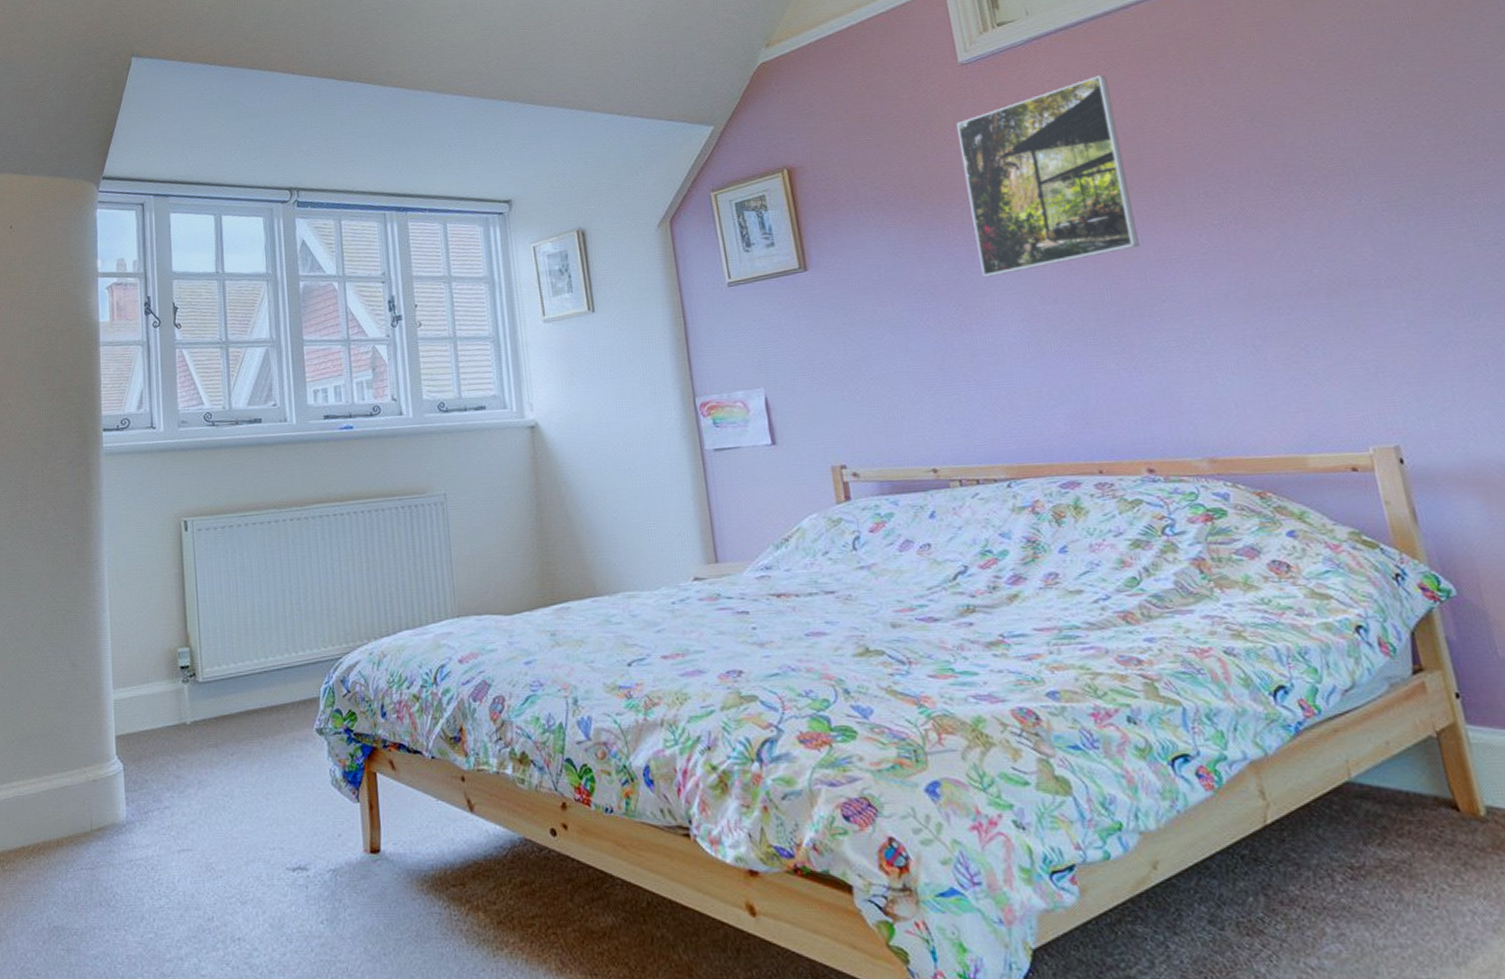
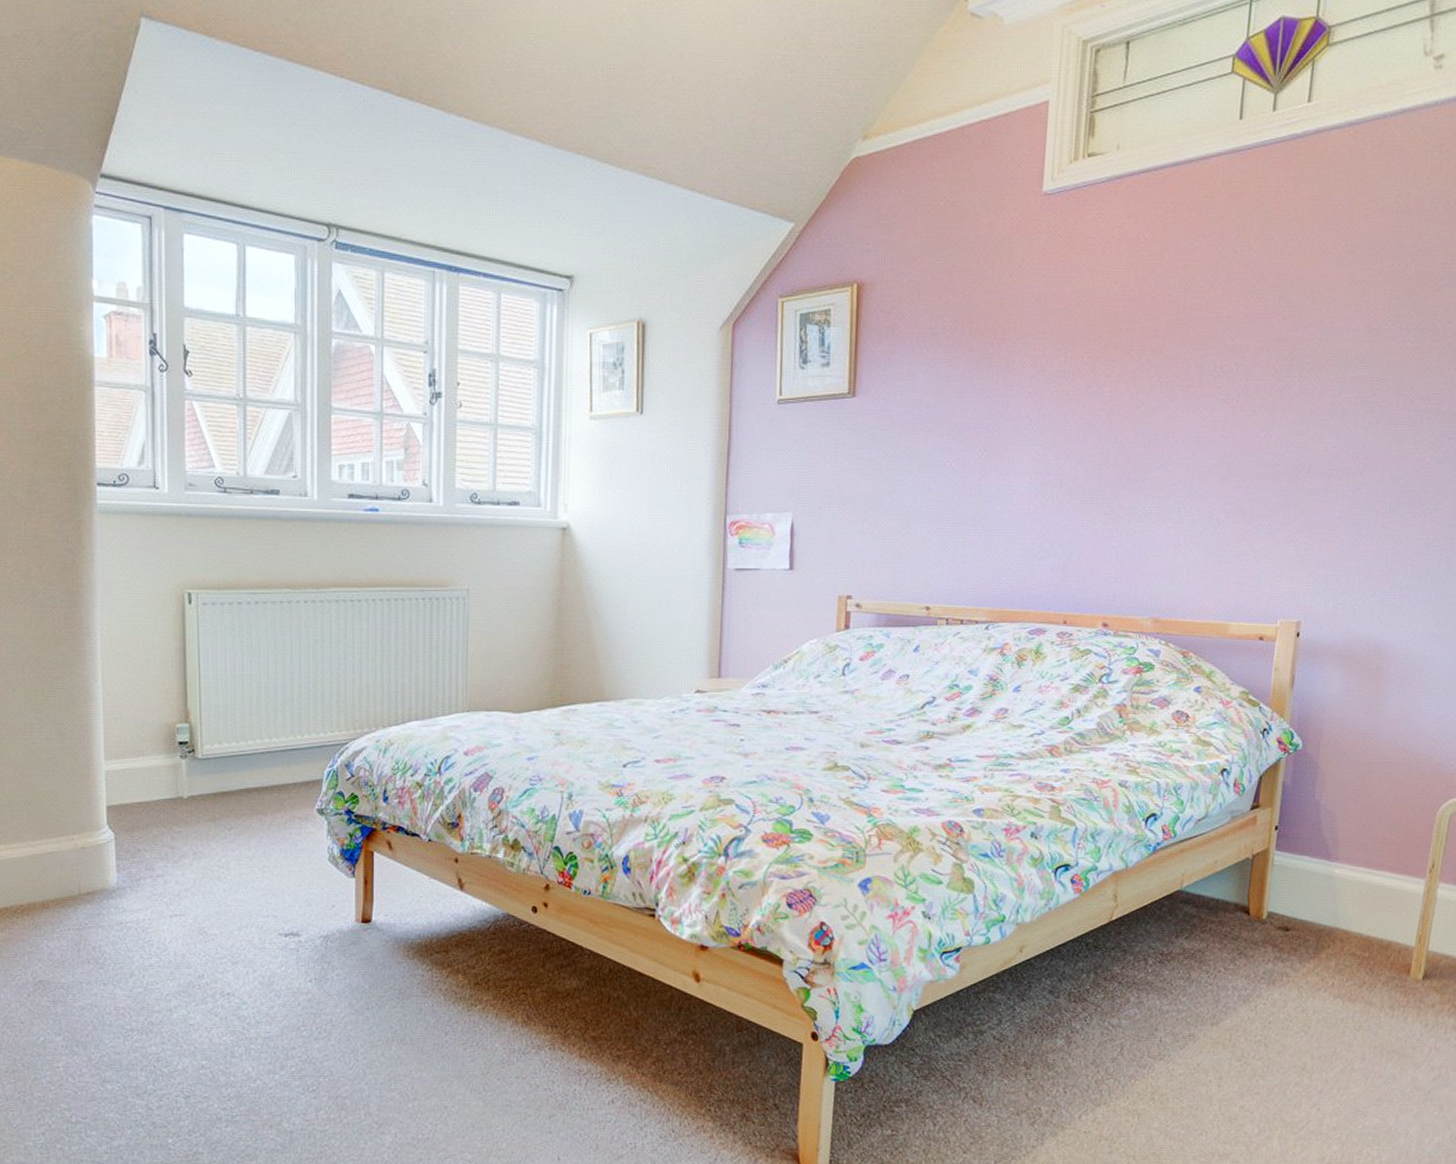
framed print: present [956,75,1140,277] -> none [1012,228,1170,426]

